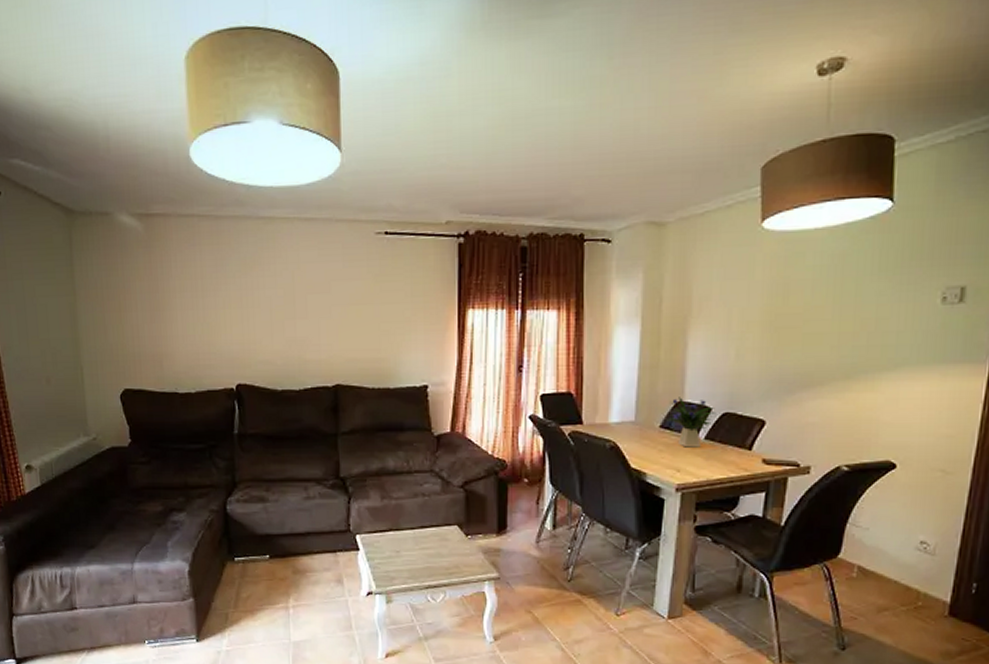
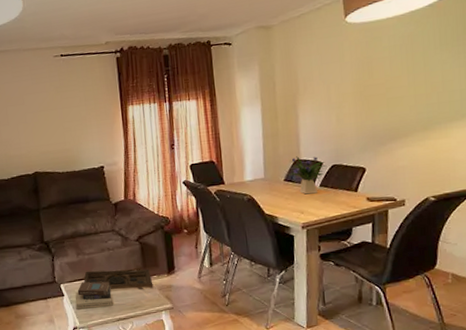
books: none [373,535,422,570] -> present [75,281,113,310]
decorative tray: none [387,520,477,549] -> present [84,269,154,290]

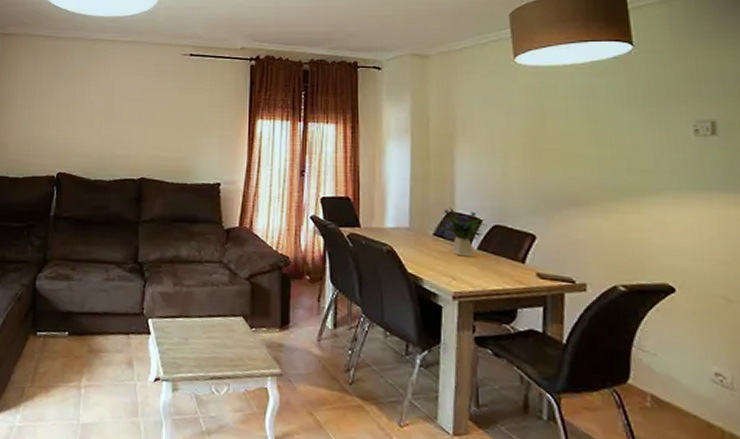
books: present [75,281,113,310] -> none [162,321,208,358]
decorative tray: present [84,269,154,290] -> none [177,307,261,343]

